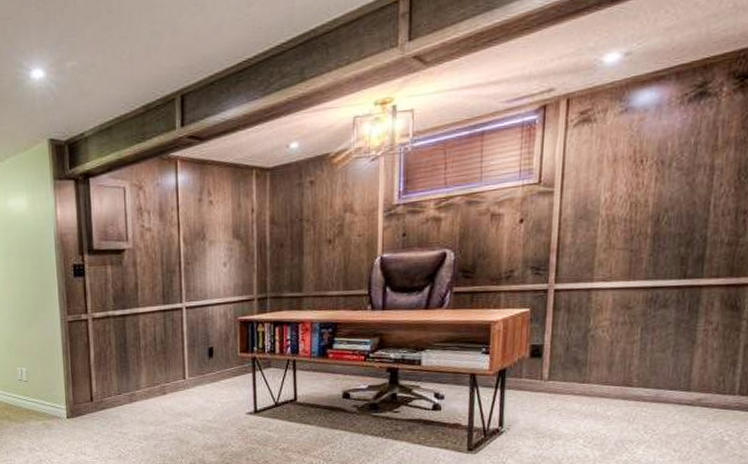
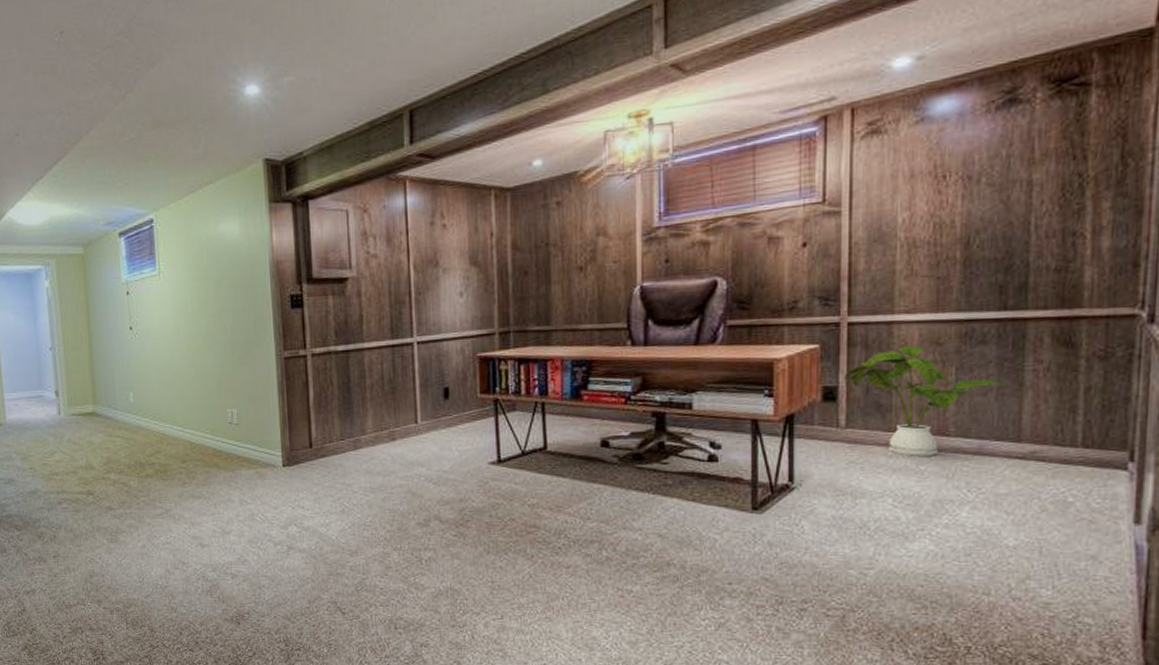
house plant: none [549,309,683,404] -> present [845,345,1008,456]

